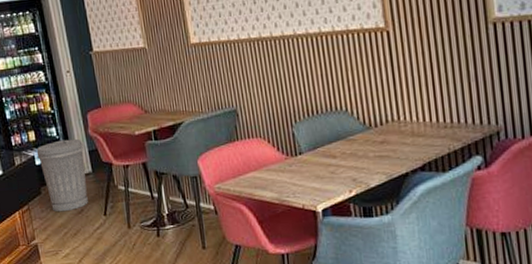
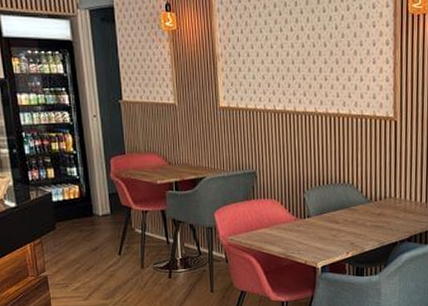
trash can: present [36,138,88,212] -> none [54,180,105,248]

